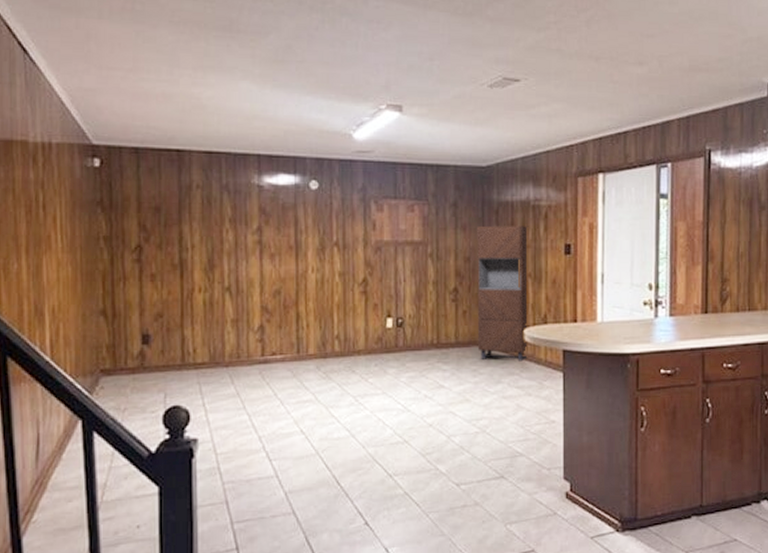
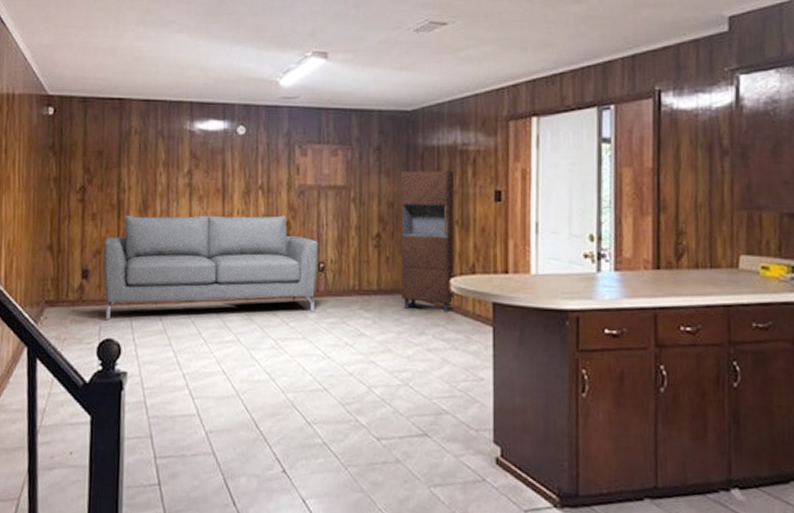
sofa: none [165,272,397,386] -> present [103,214,319,319]

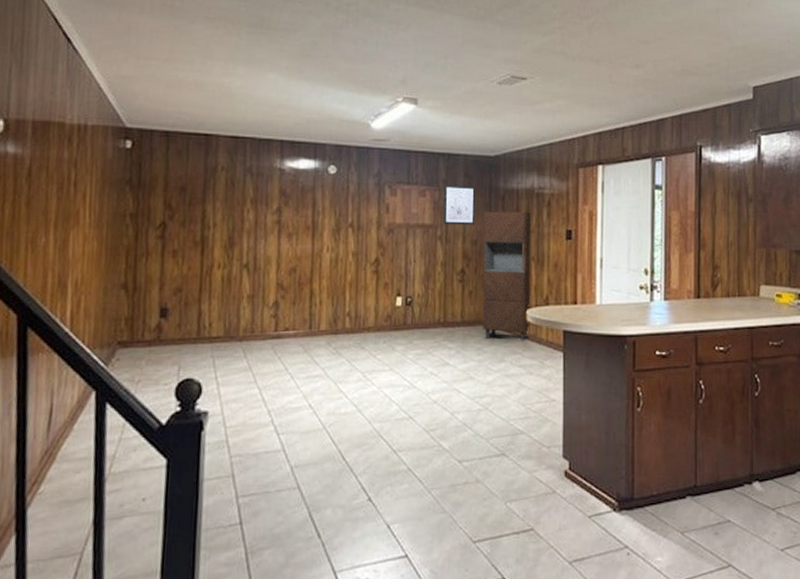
sofa: present [103,214,319,319] -> none [184,251,406,359]
wall art: none [357,142,392,187] -> present [443,184,476,226]

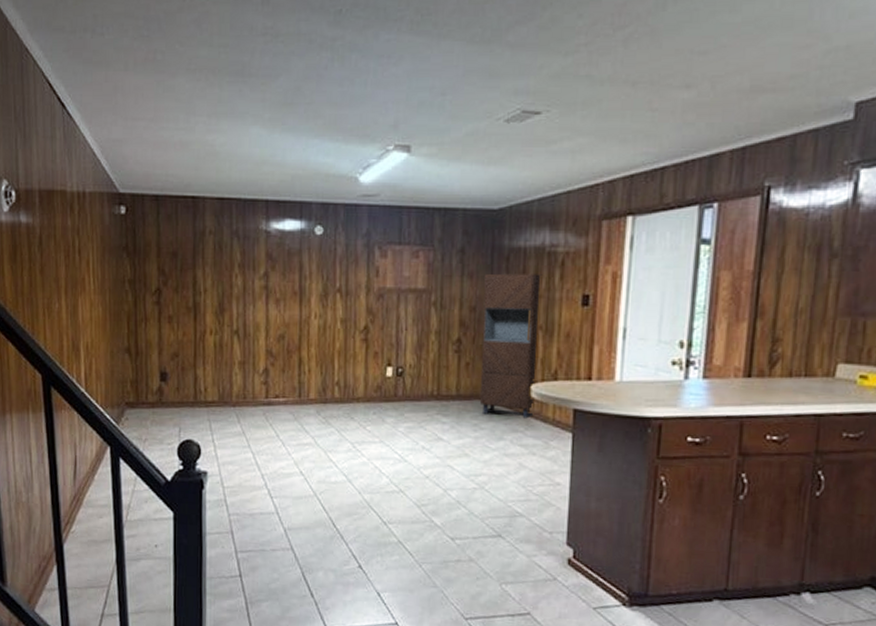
wall art: present [443,184,476,226] -> none [438,243,476,290]

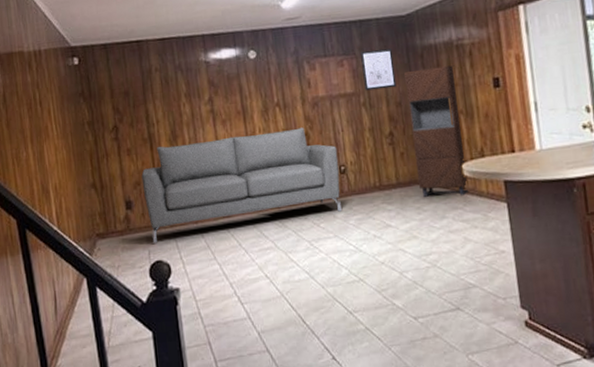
sofa: none [180,317,397,421] -> present [141,127,342,243]
wall art: none [438,243,476,290] -> present [360,48,397,91]

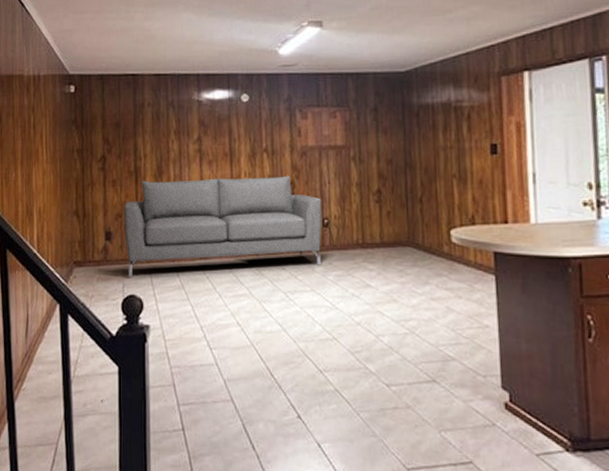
wall art: present [360,48,397,91] -> none [355,104,389,145]
storage cabinet: present [404,65,470,197] -> none [398,127,456,263]

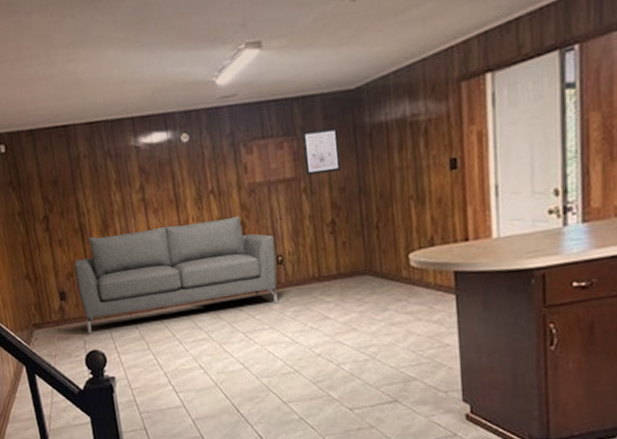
wall art: none [355,104,389,145] -> present [302,127,341,176]

